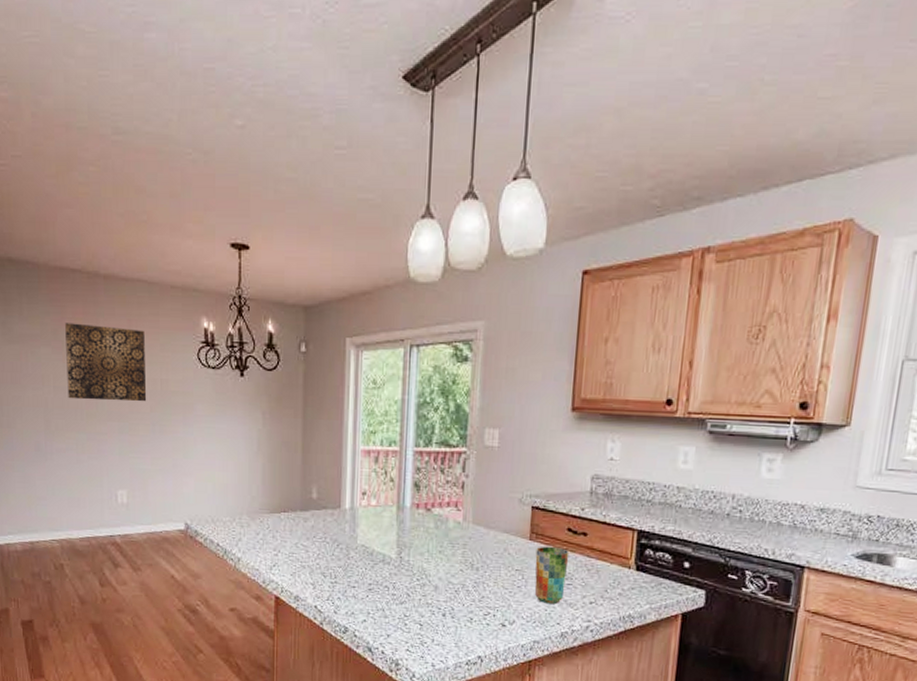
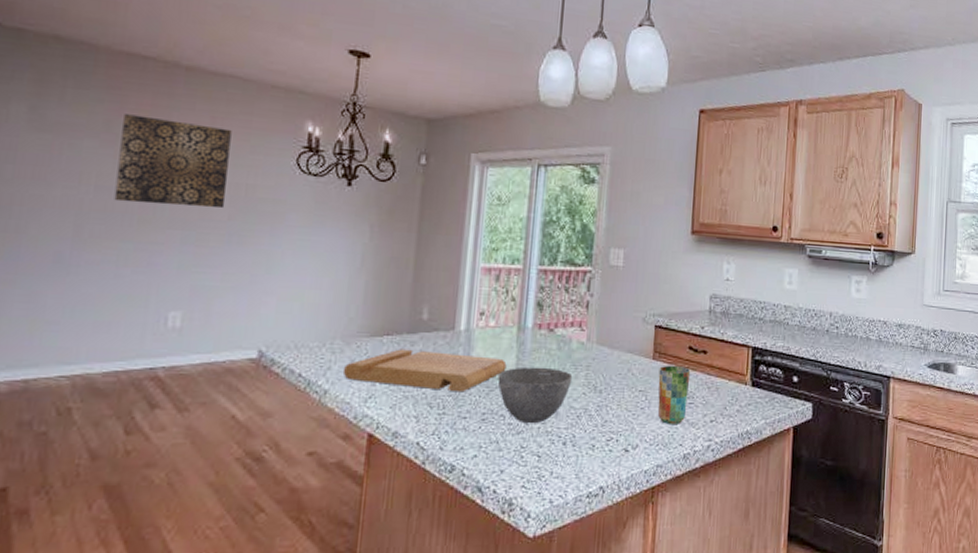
cutting board: none [250,524,389,565] -> present [342,349,507,392]
bowl: none [381,543,450,595] -> present [498,366,573,423]

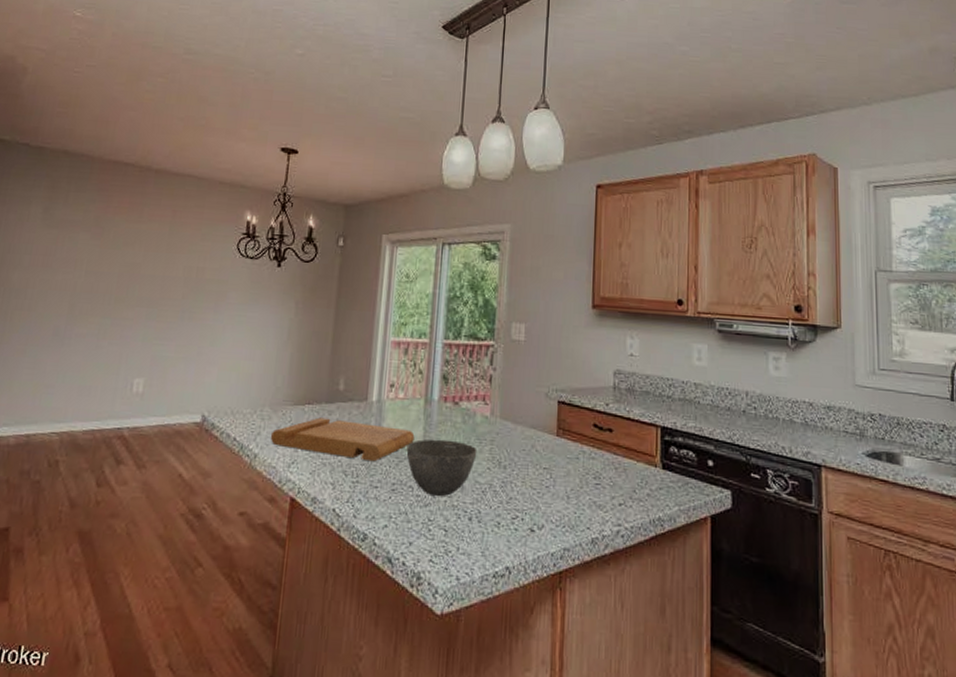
wall art: present [114,114,232,209] -> none [98,211,188,289]
cup: present [657,365,691,424] -> none [563,442,596,506]

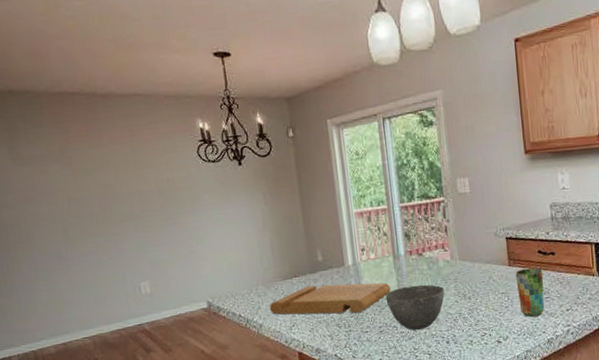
cup: none [563,442,596,506] -> present [515,268,545,317]

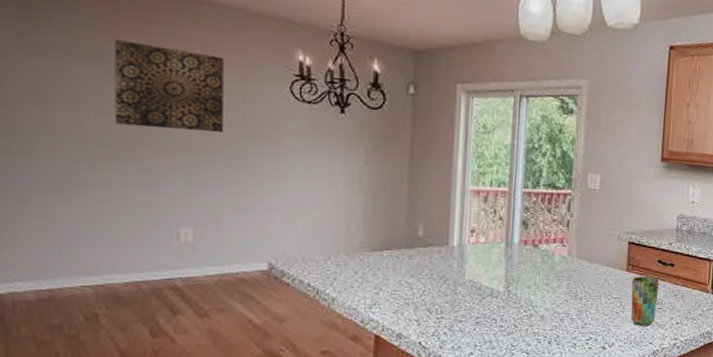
wall art: none [71,137,157,208] -> present [115,40,225,133]
cutting board: present [269,282,391,315] -> none [348,262,497,300]
bowl: present [385,284,445,330] -> none [489,277,556,325]

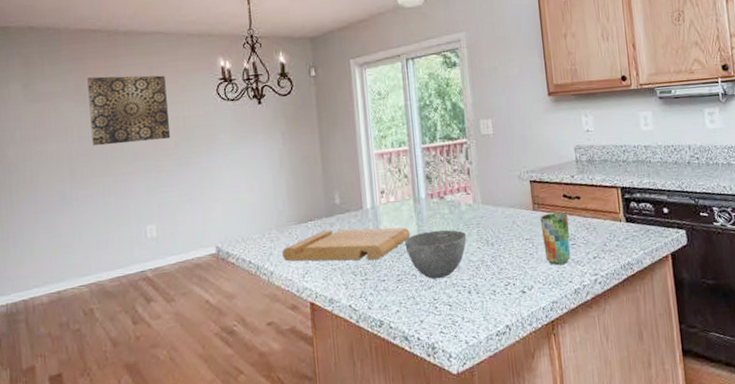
cutting board: none [348,262,497,300] -> present [281,227,410,262]
bowl: none [489,277,556,325] -> present [404,229,467,279]

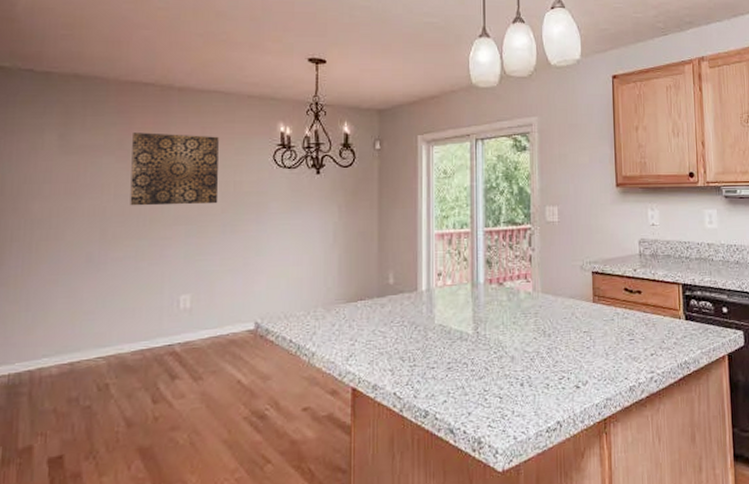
cutting board: present [281,227,410,262] -> none [326,311,465,346]
bowl: present [404,229,467,279] -> none [458,317,524,368]
cup: present [540,212,571,265] -> none [599,306,629,360]

